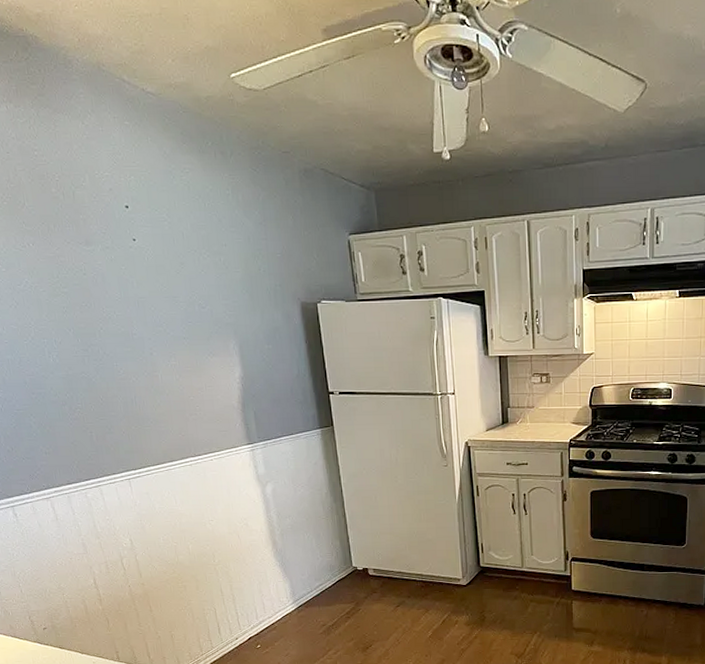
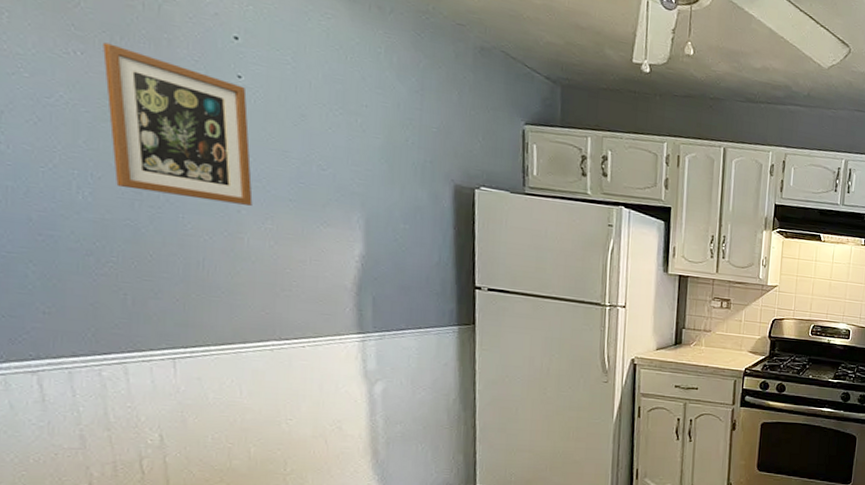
picture frame: none [44,232,160,348] -> present [103,42,253,206]

